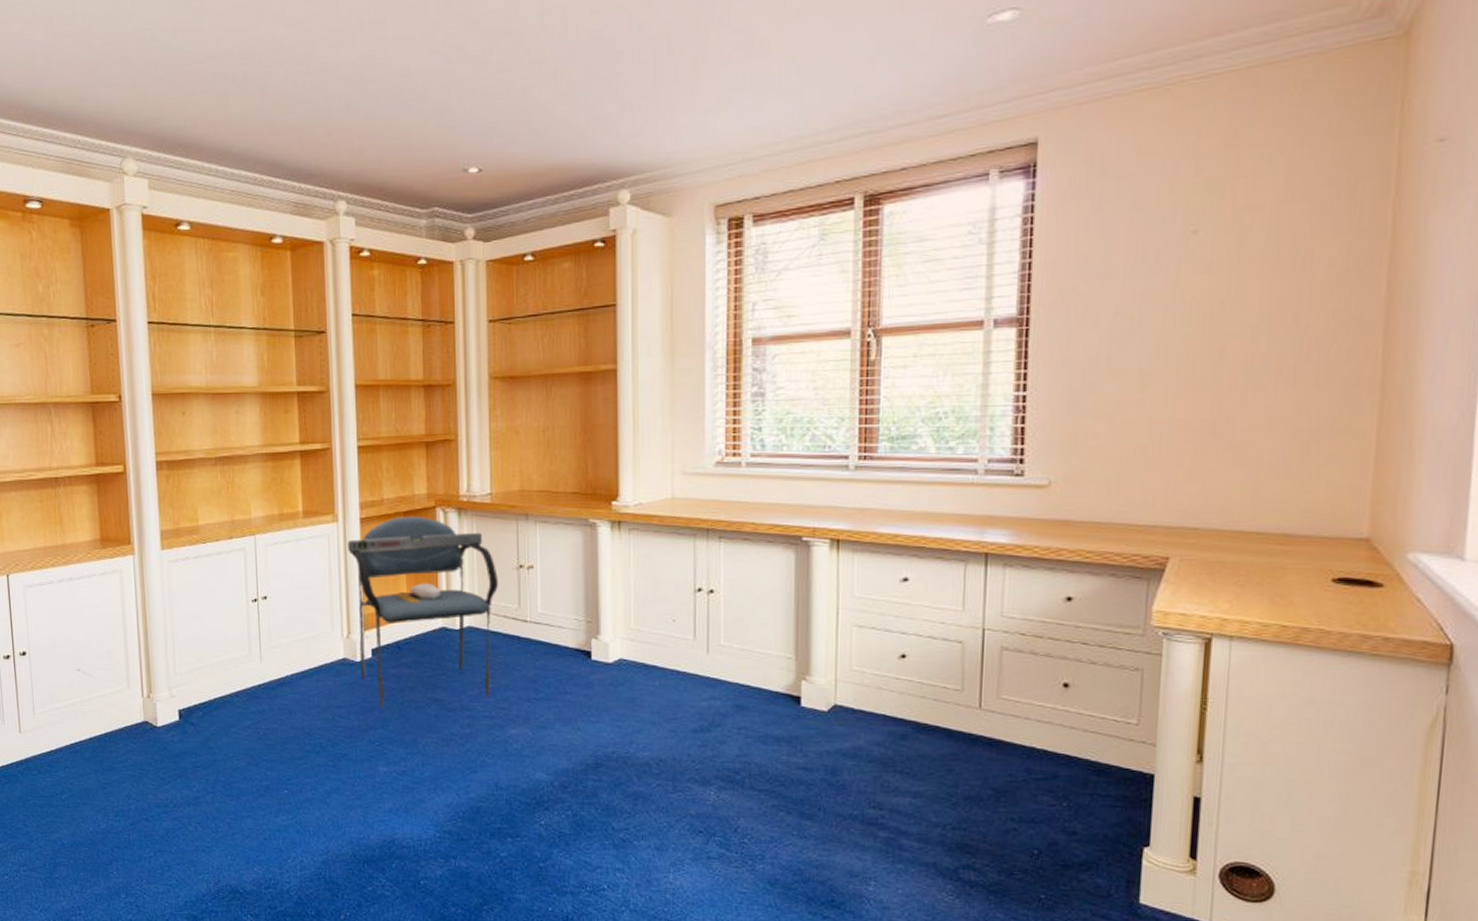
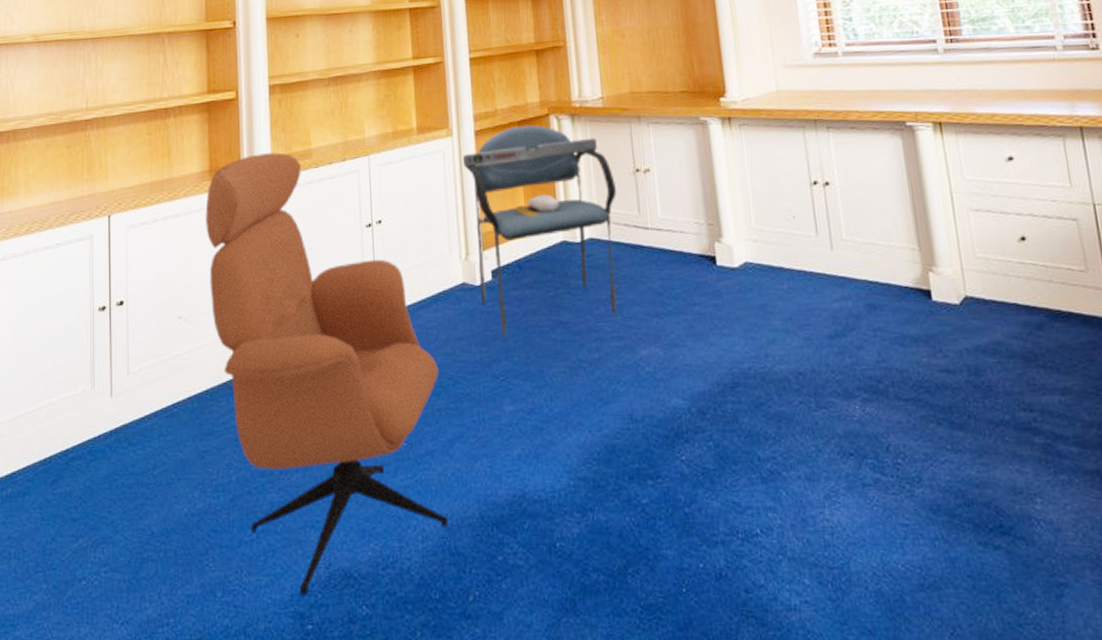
armchair: none [98,527,325,902] -> present [205,152,449,594]

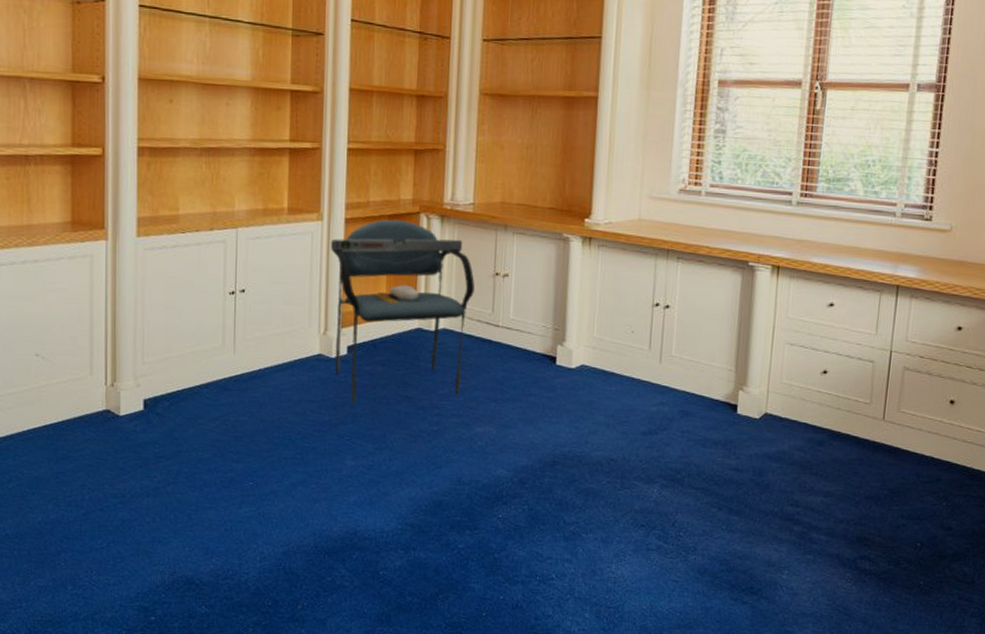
armchair: present [205,152,449,594] -> none [66,212,289,593]

